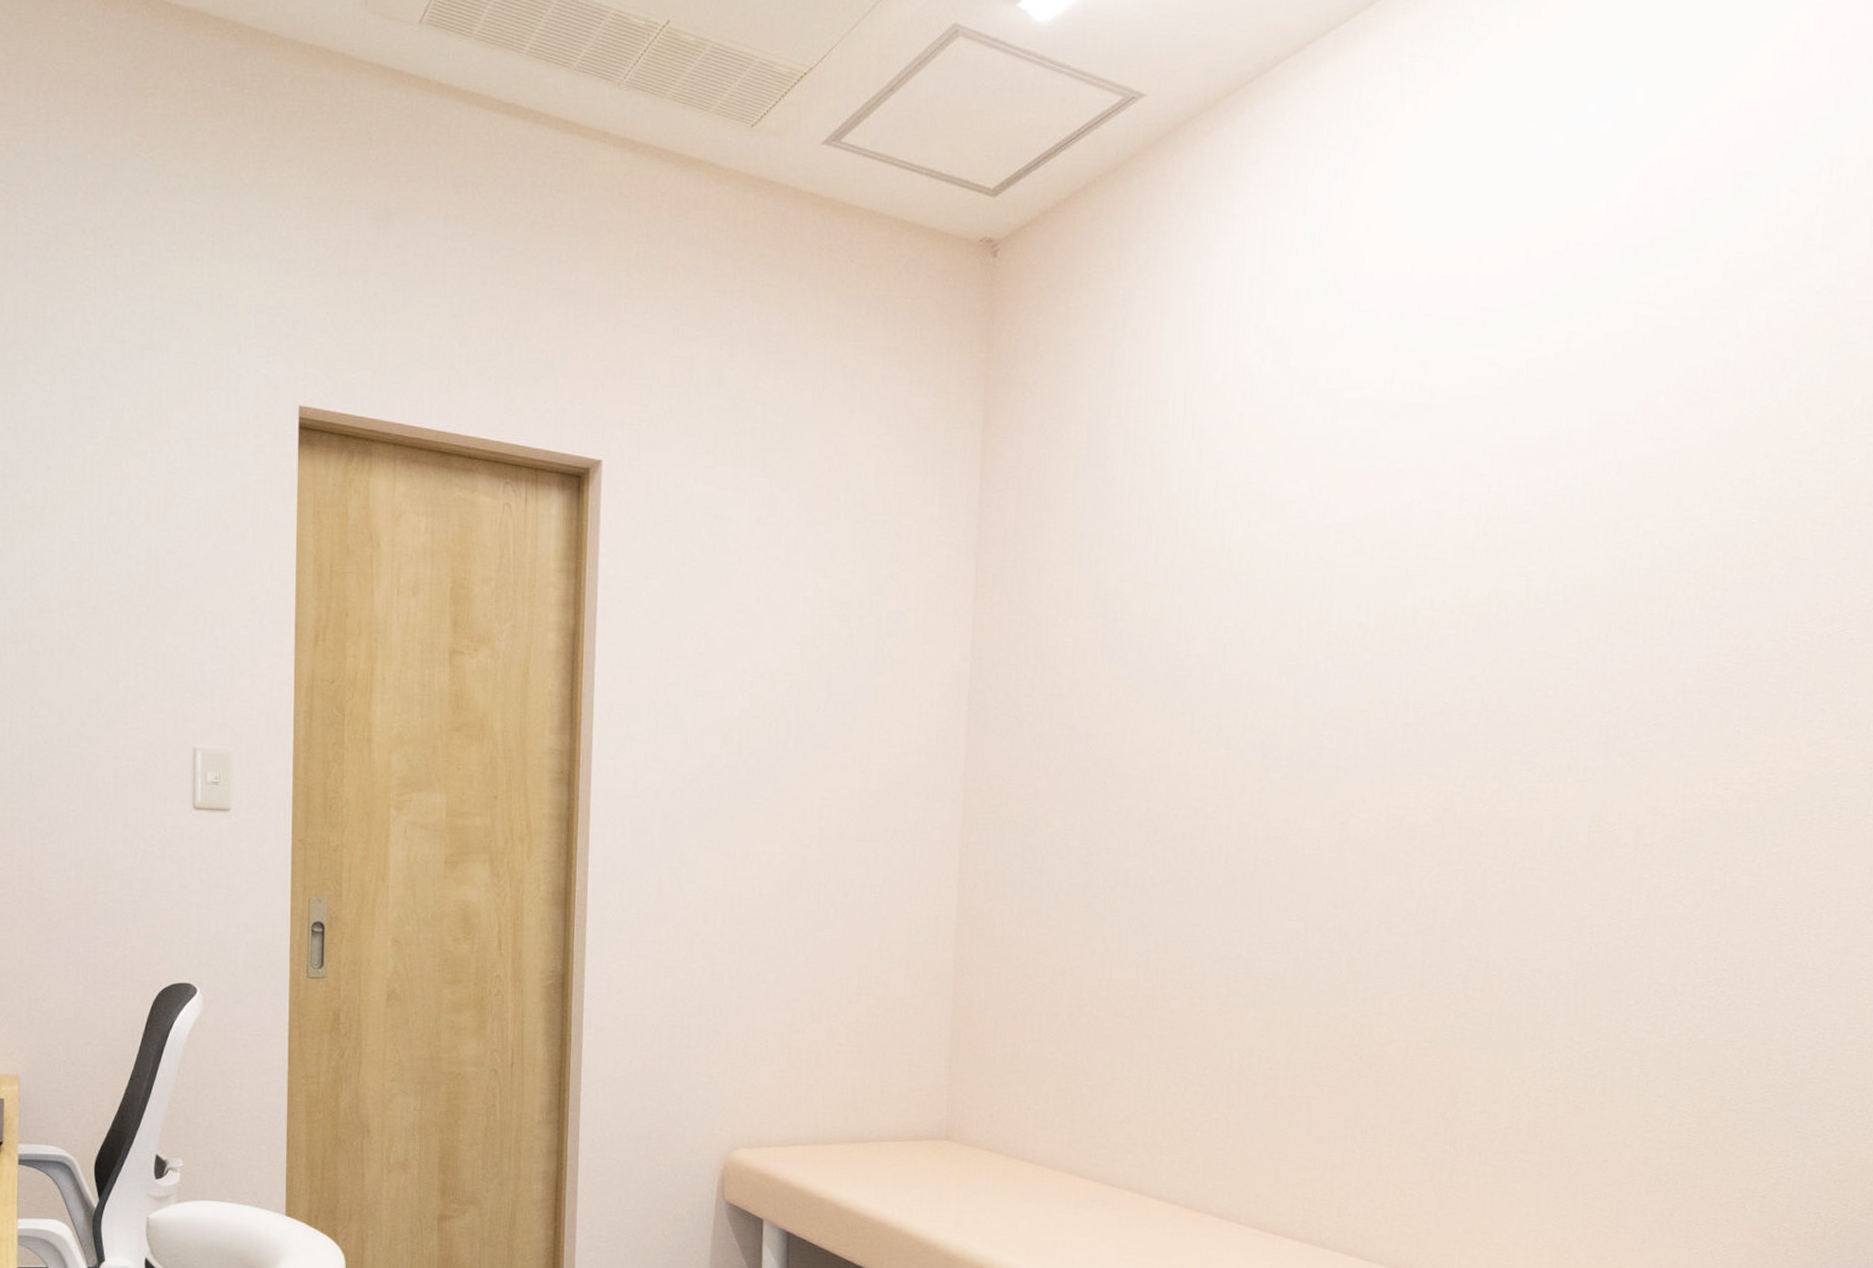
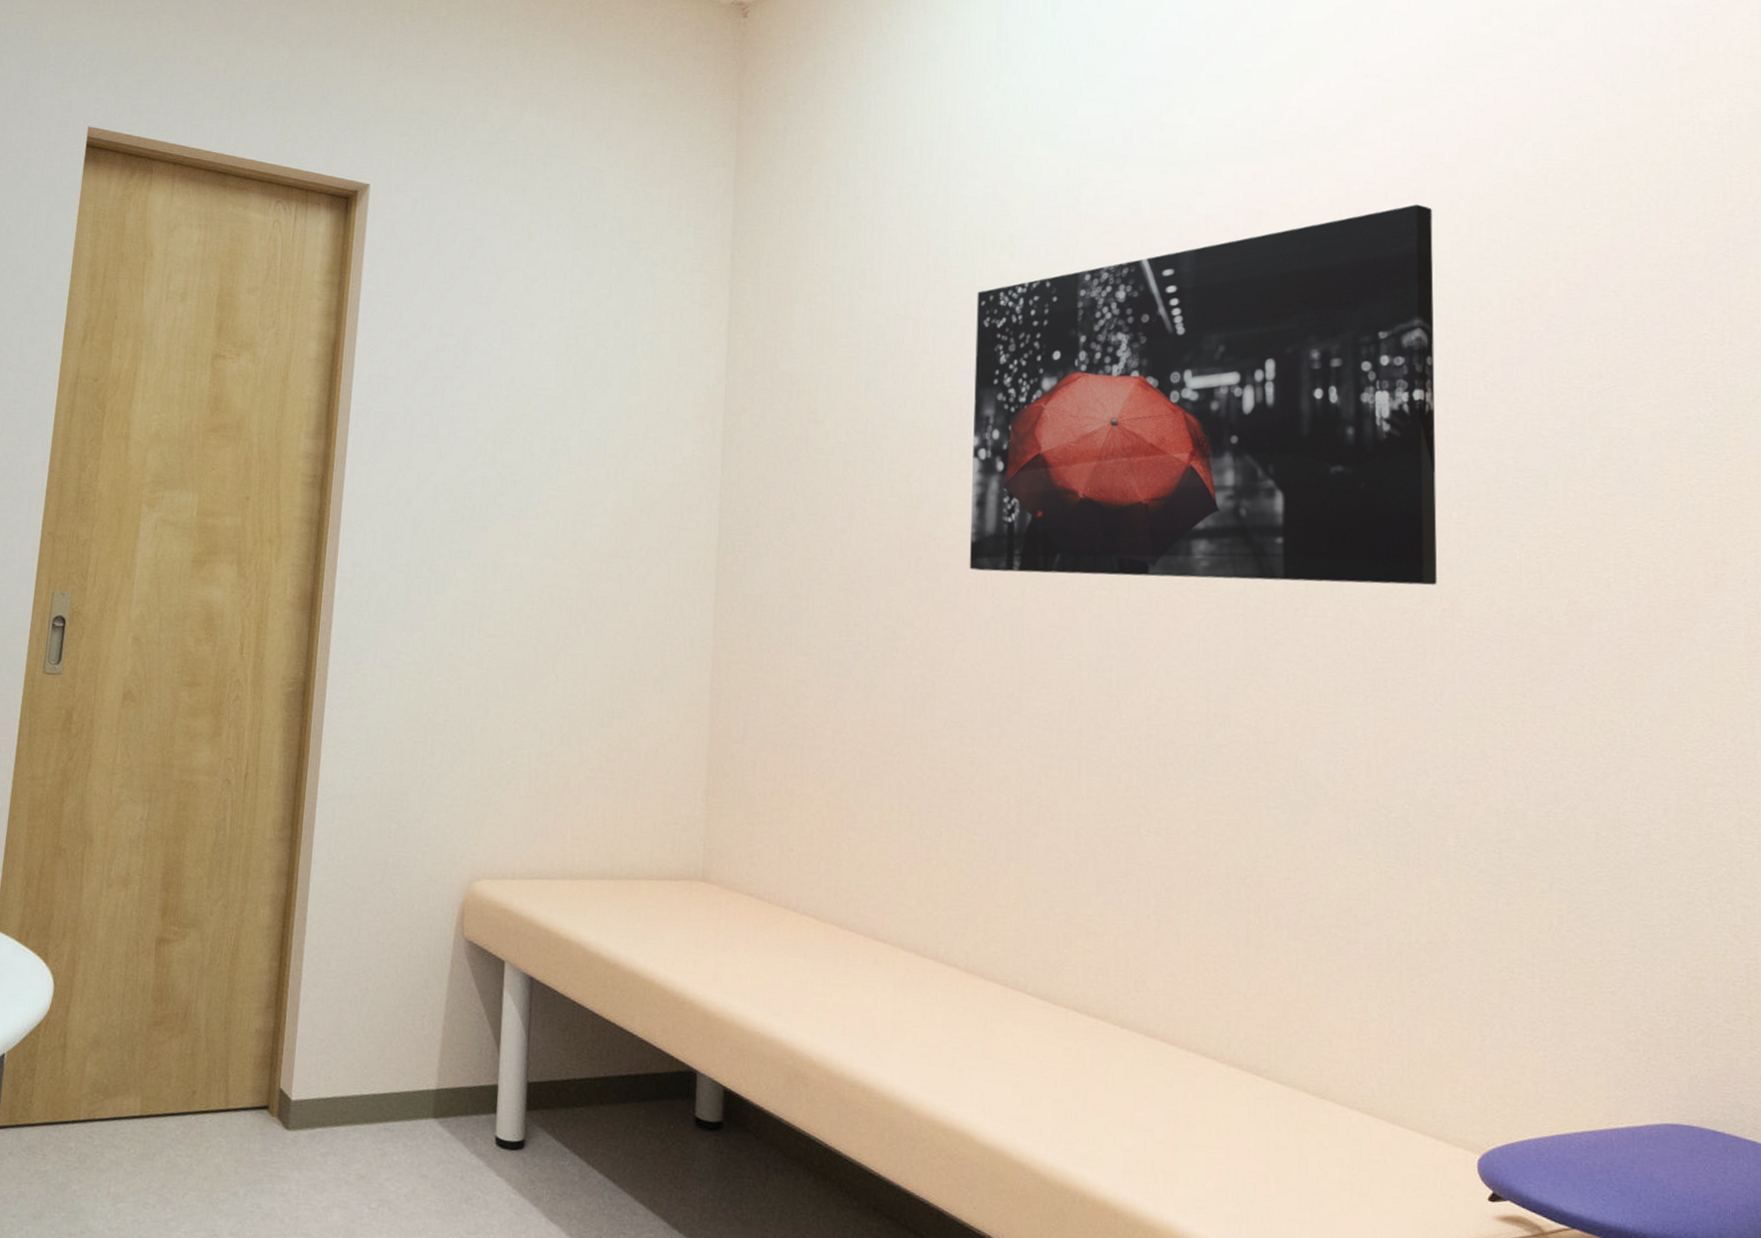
wall art: none [1205,444,1690,839] -> present [969,204,1437,585]

